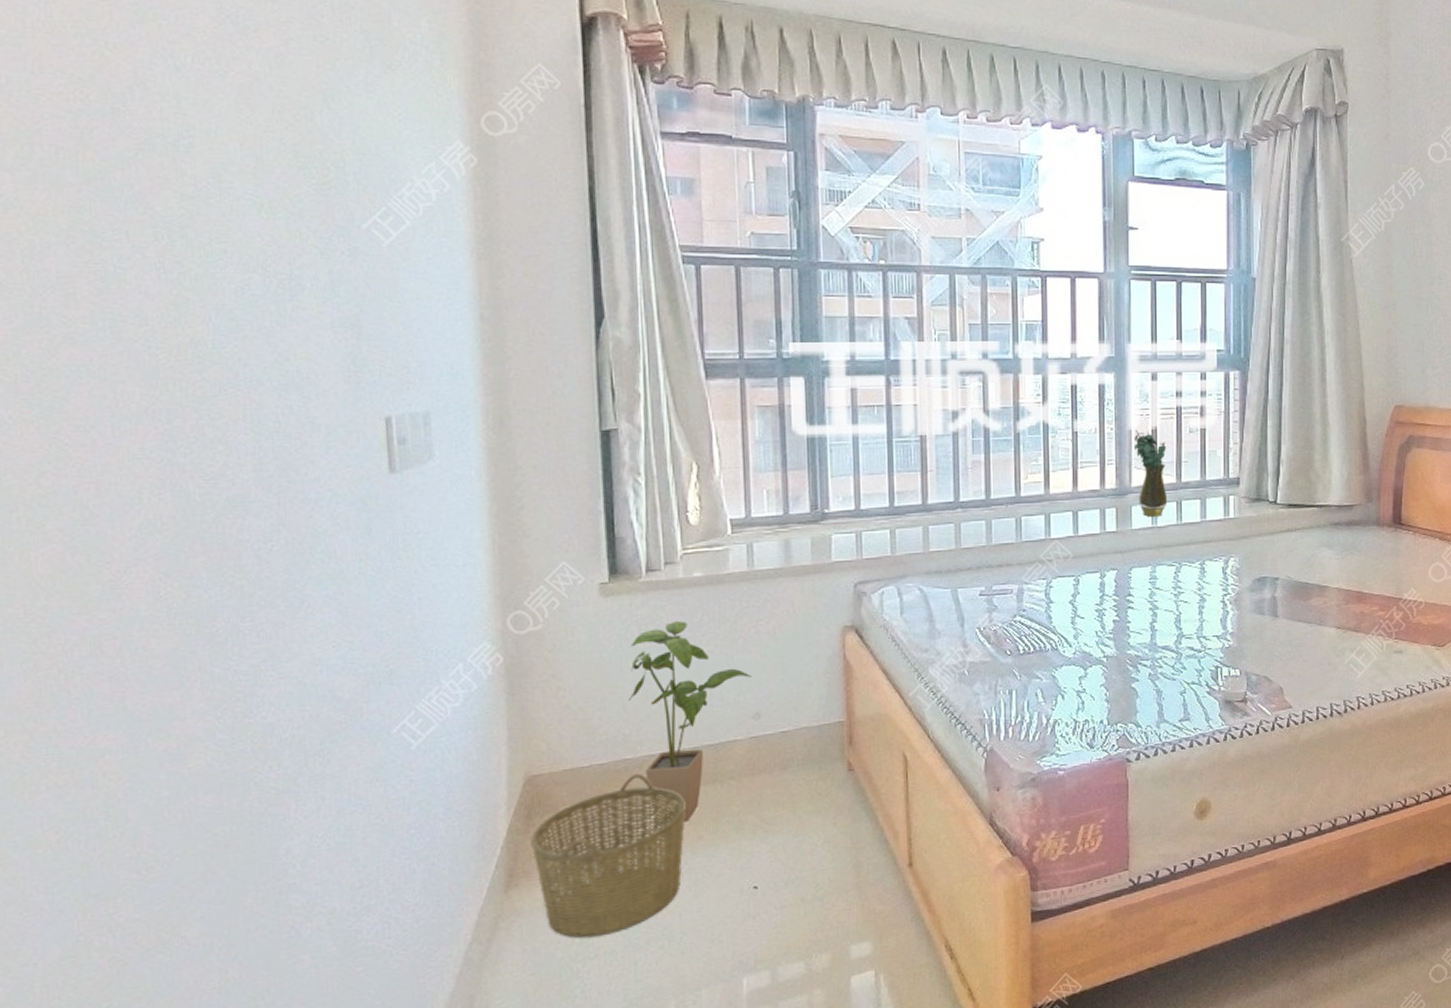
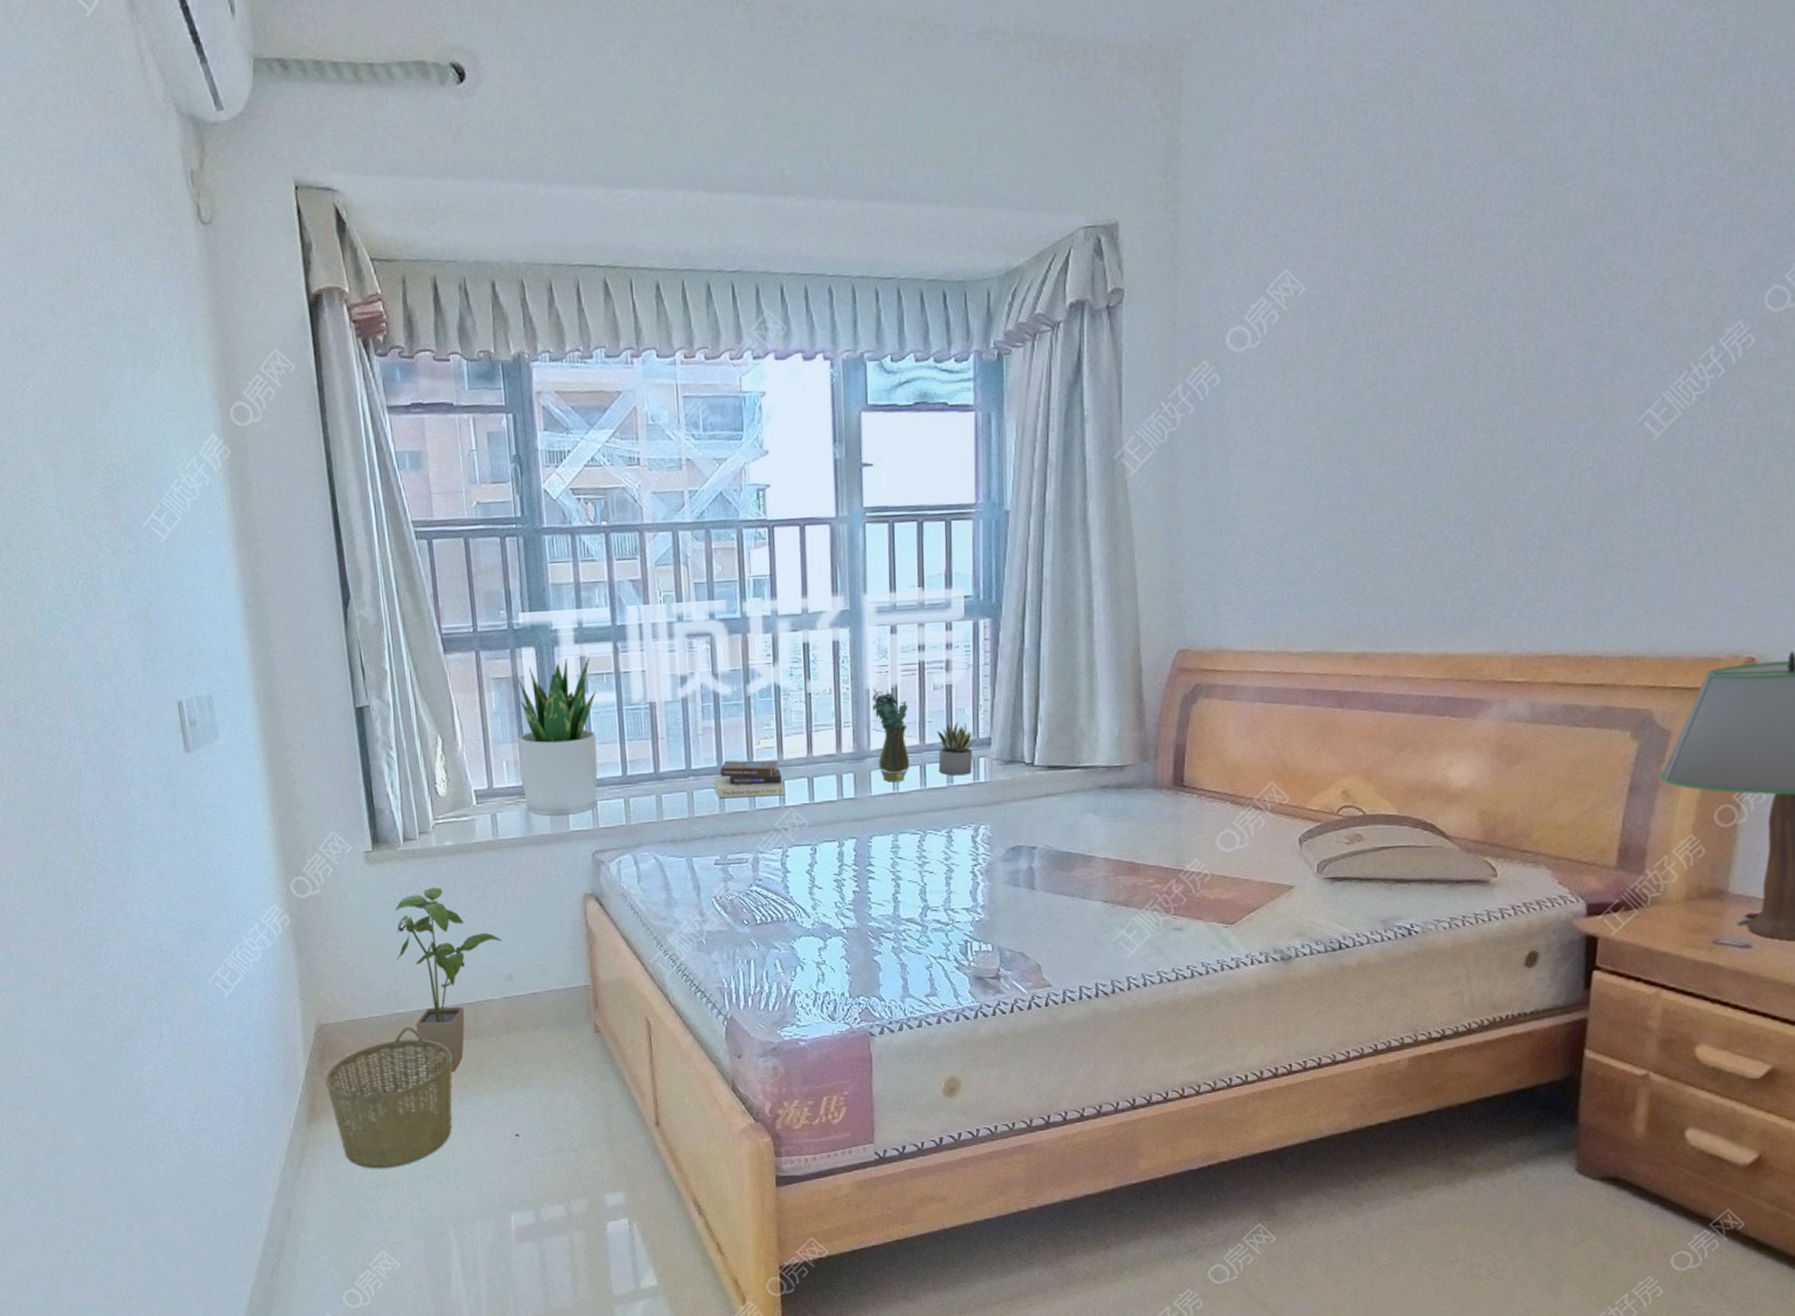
planter: none [782,389,866,547] -> present [517,657,598,817]
books: none [981,493,1051,531] -> present [714,760,785,799]
succulent plant: none [1192,462,1225,512] -> present [937,721,975,776]

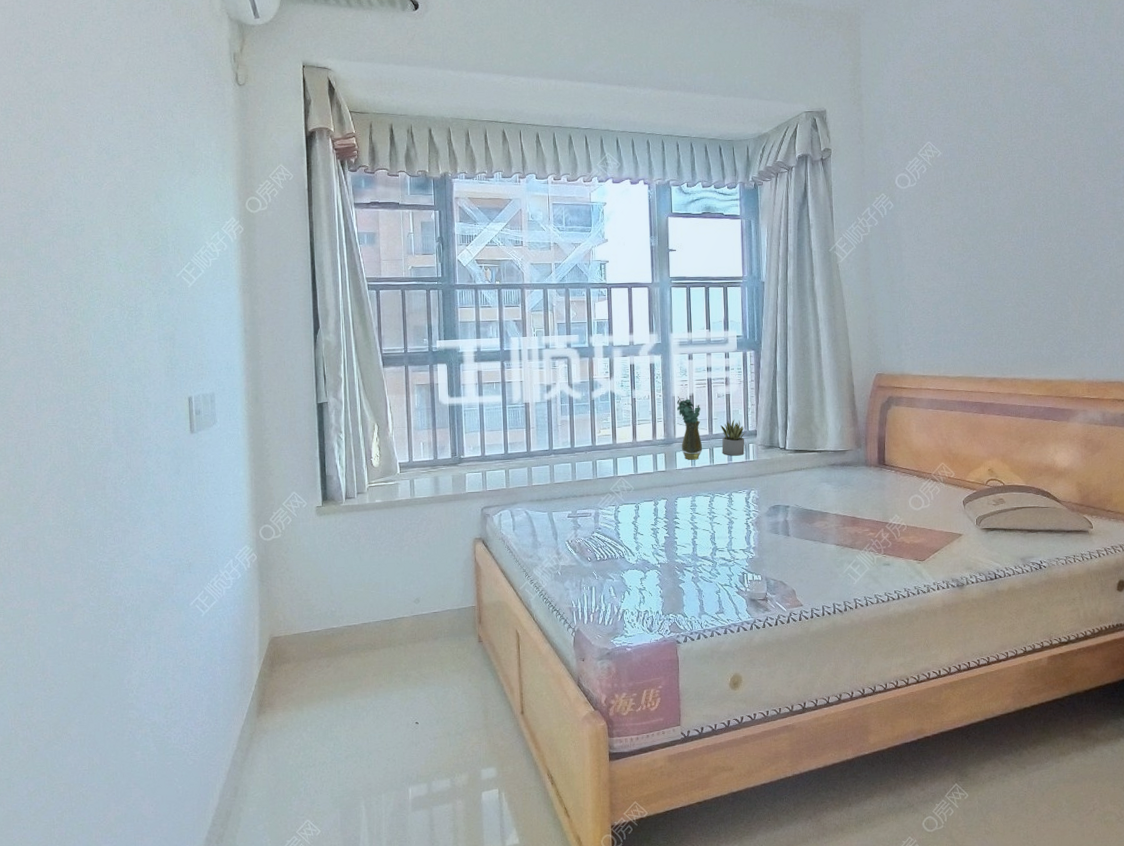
basket: present [324,1027,453,1169] -> none [273,639,371,752]
house plant: present [394,888,502,1073] -> none [334,533,413,674]
planter: present [517,657,598,817] -> none [432,371,488,482]
books: present [714,760,785,799] -> none [568,443,618,471]

